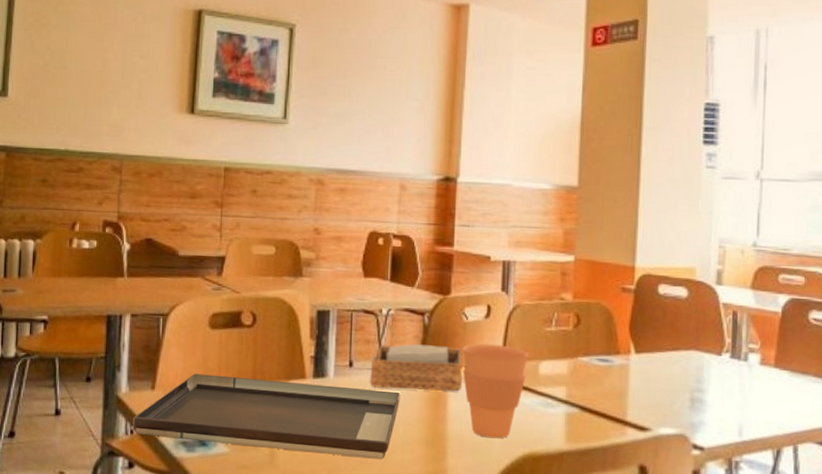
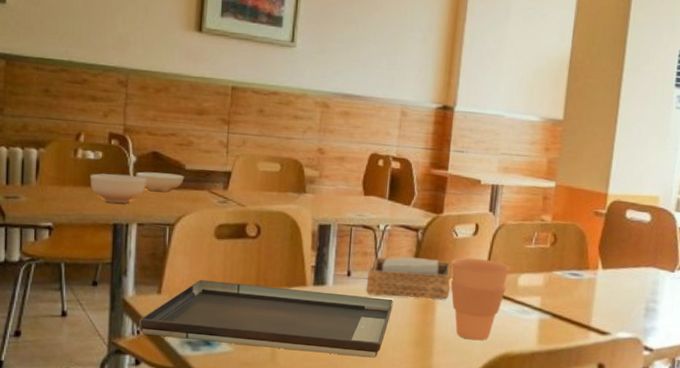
bowl: none [84,263,141,294] -> present [89,173,148,204]
bowl: none [129,259,178,281] -> present [135,171,185,193]

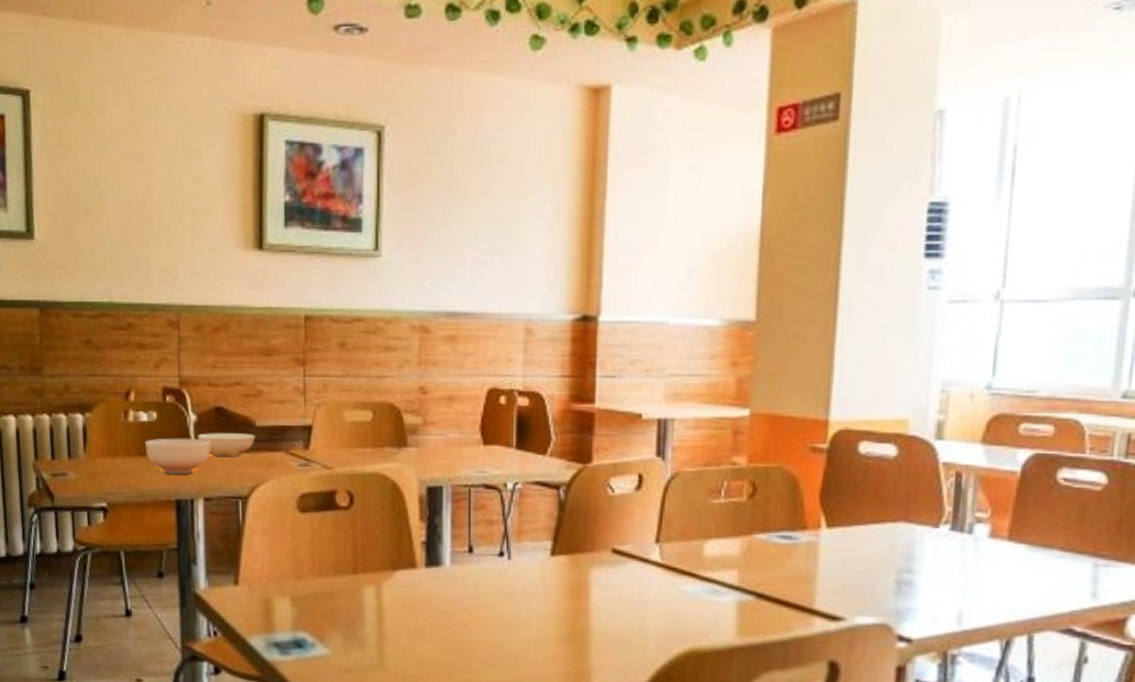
tray: present [139,280,394,358] -> none [215,565,533,660]
napkin holder: present [366,256,451,300] -> none [494,524,609,579]
cup: present [451,257,510,341] -> none [607,521,691,633]

